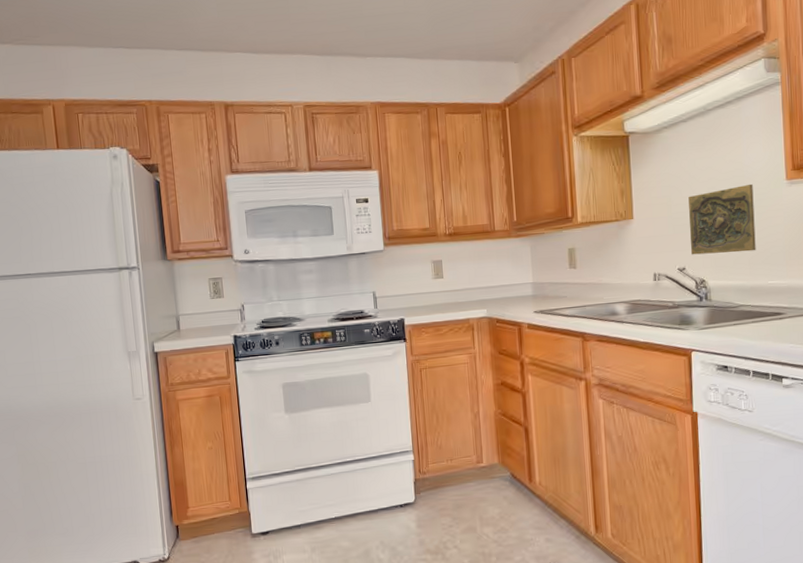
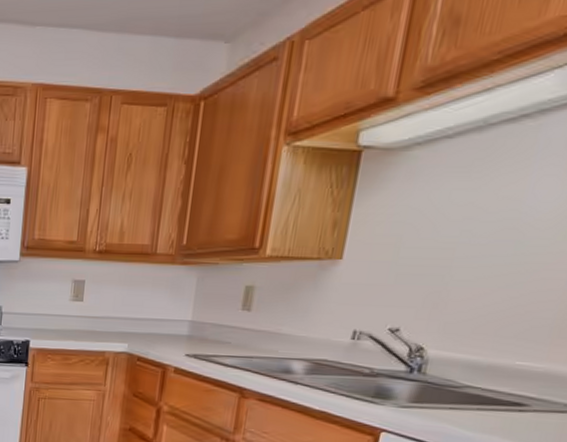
decorative tile: present [688,183,756,255] -> none [412,231,530,320]

